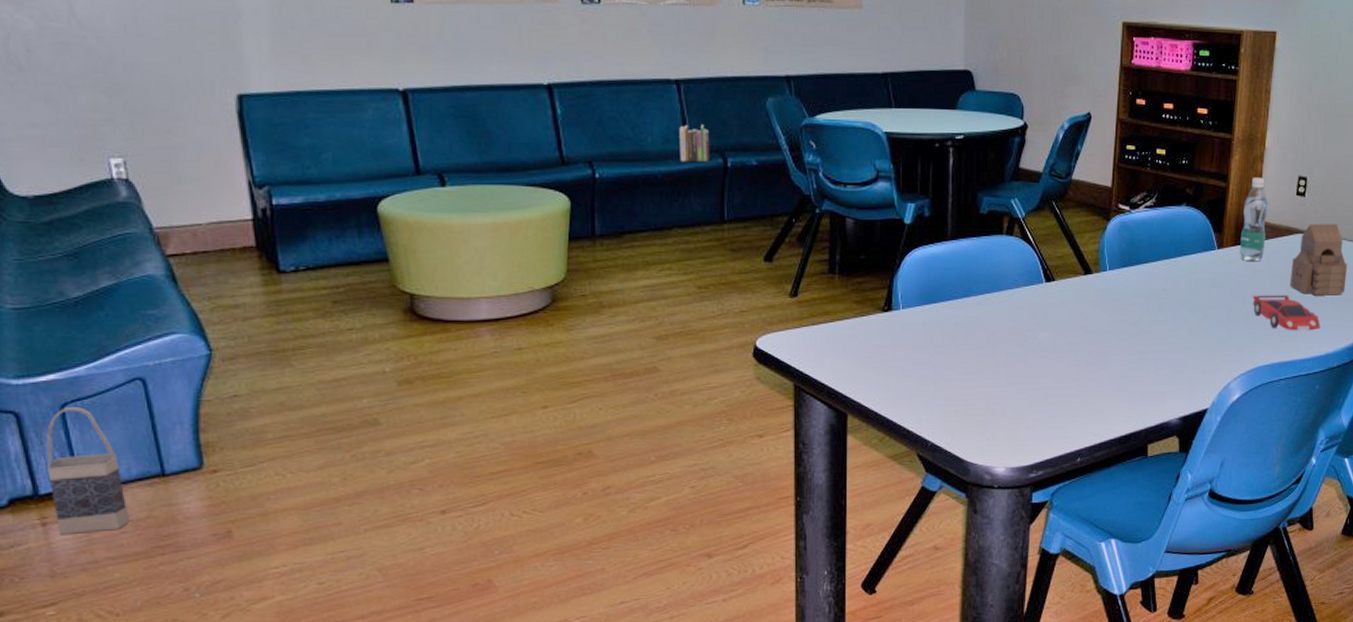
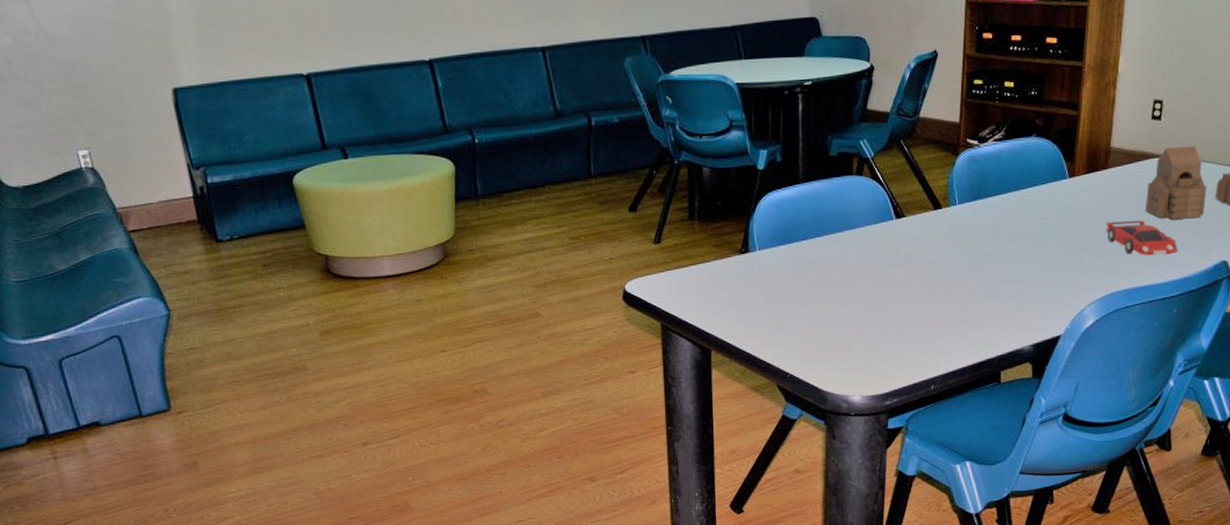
bag: present [46,406,129,534] -> none [50,361,118,466]
books: present [679,124,710,163] -> none [546,87,576,124]
bottle: present [1240,177,1269,262] -> none [1092,103,1122,189]

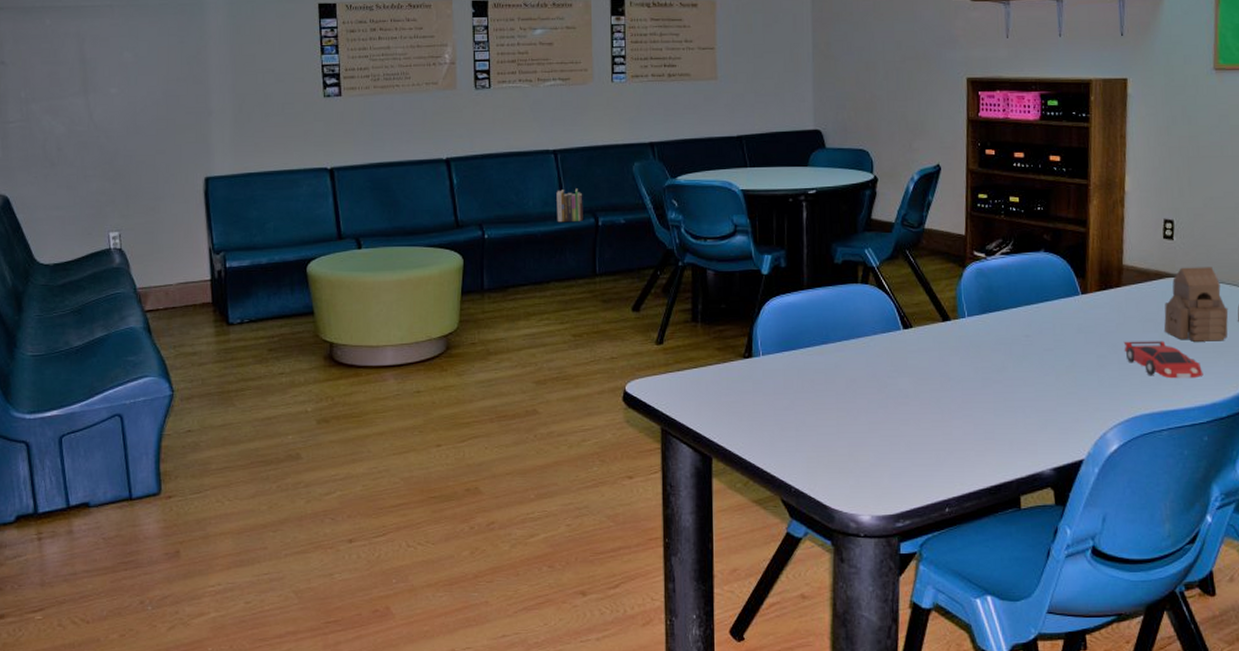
books: none [546,87,576,124] -> present [556,188,583,223]

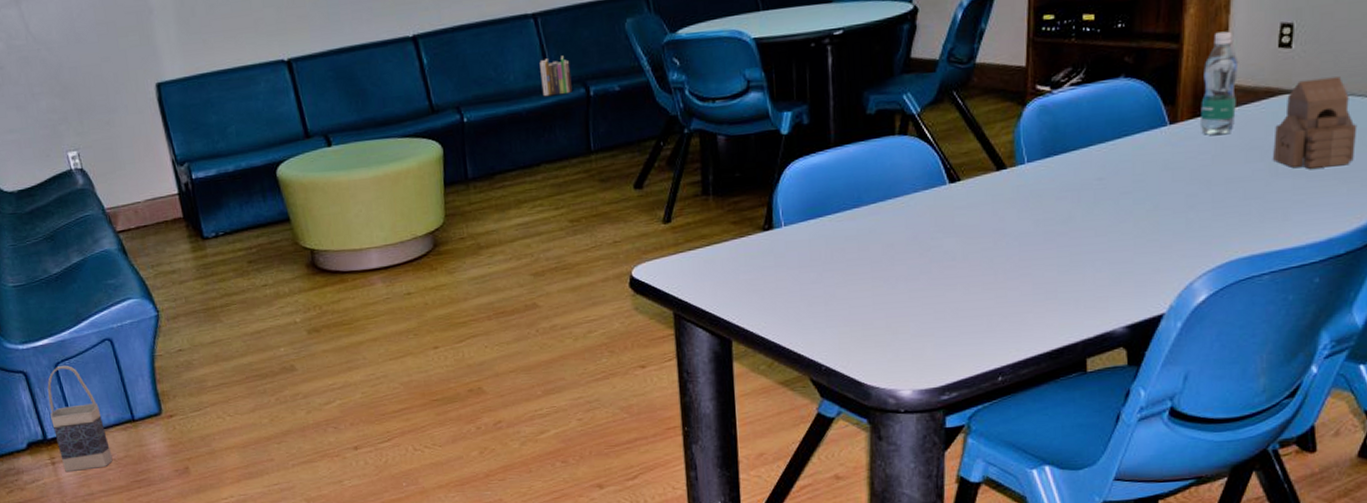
bag: none [46,437,103,548] -> present [47,365,113,472]
bottle: none [1105,221,1134,307] -> present [1201,31,1239,136]
toy car: present [1123,341,1203,379] -> none [1220,171,1319,215]

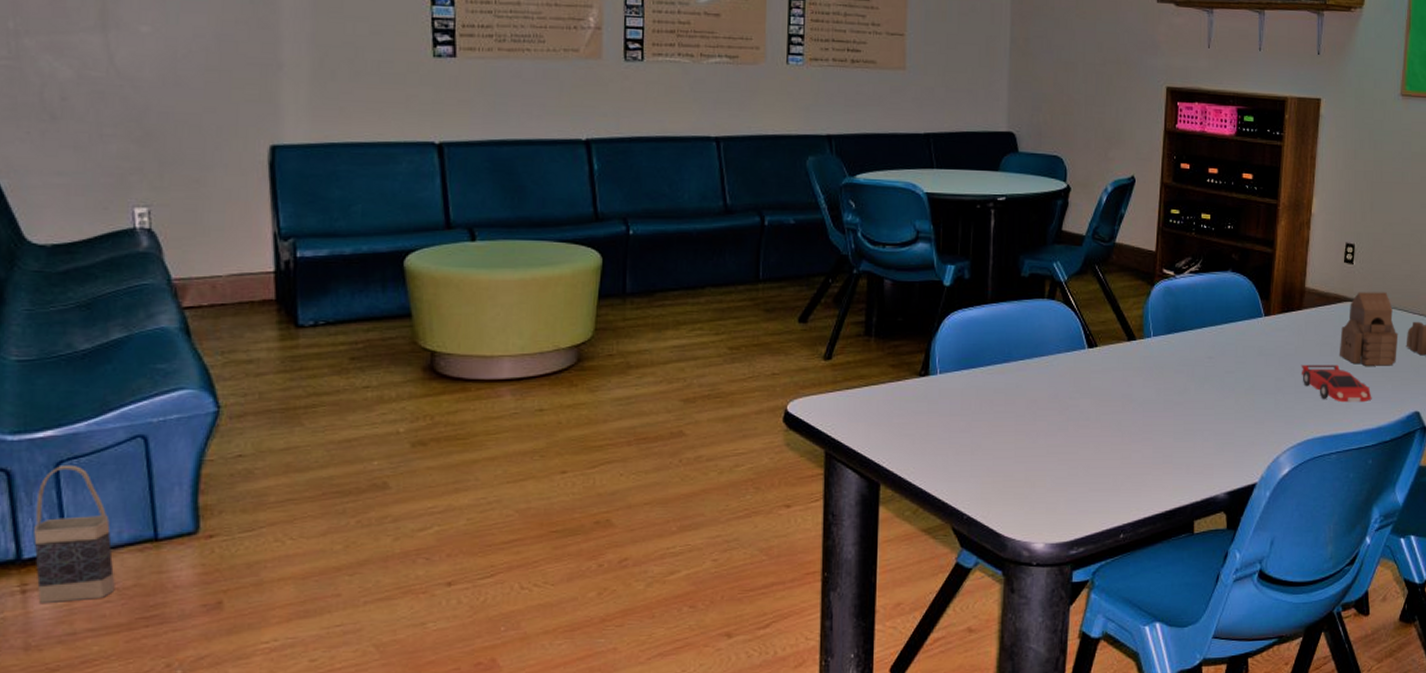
books: present [539,55,572,97] -> none [716,182,748,221]
bottle: present [1201,31,1239,136] -> none [1288,243,1316,330]
toy car: none [1220,171,1319,215] -> present [1301,364,1372,403]

